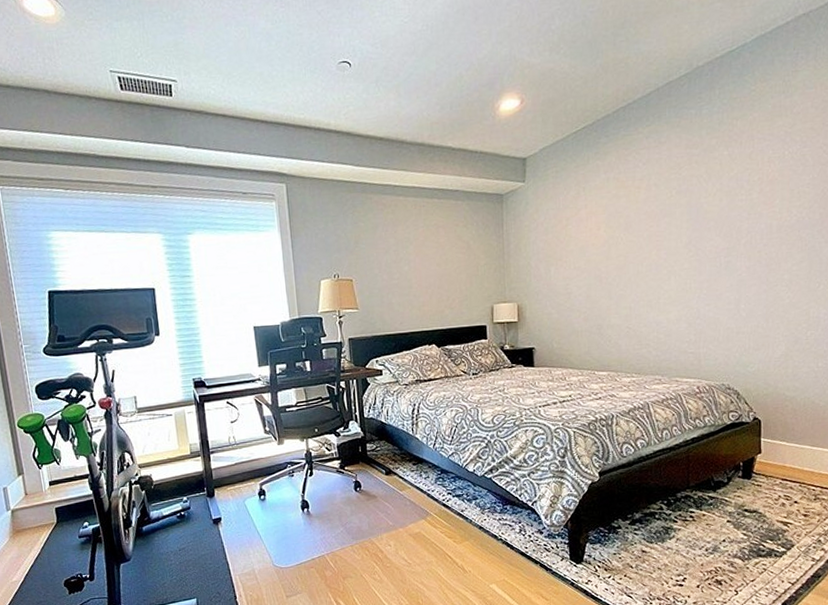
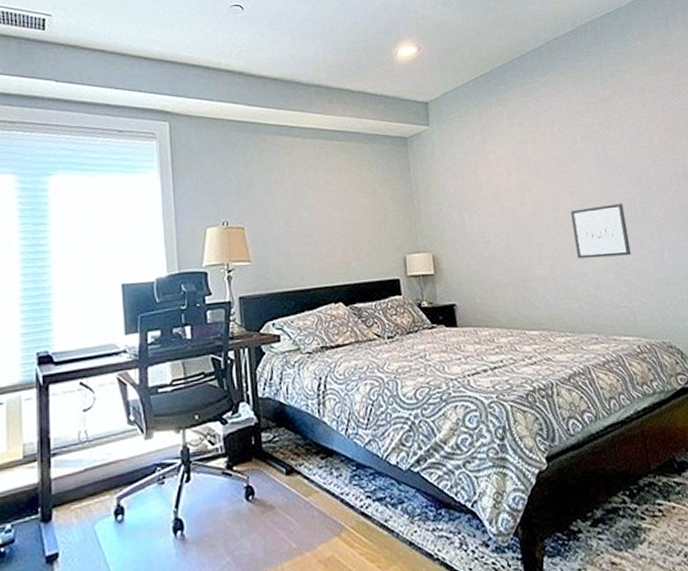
wall art: none [654,257,708,310] -> present [570,203,632,259]

